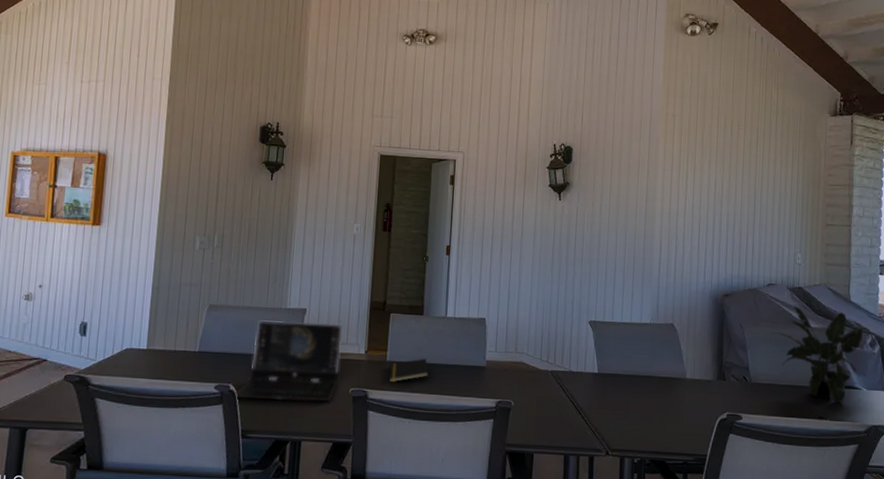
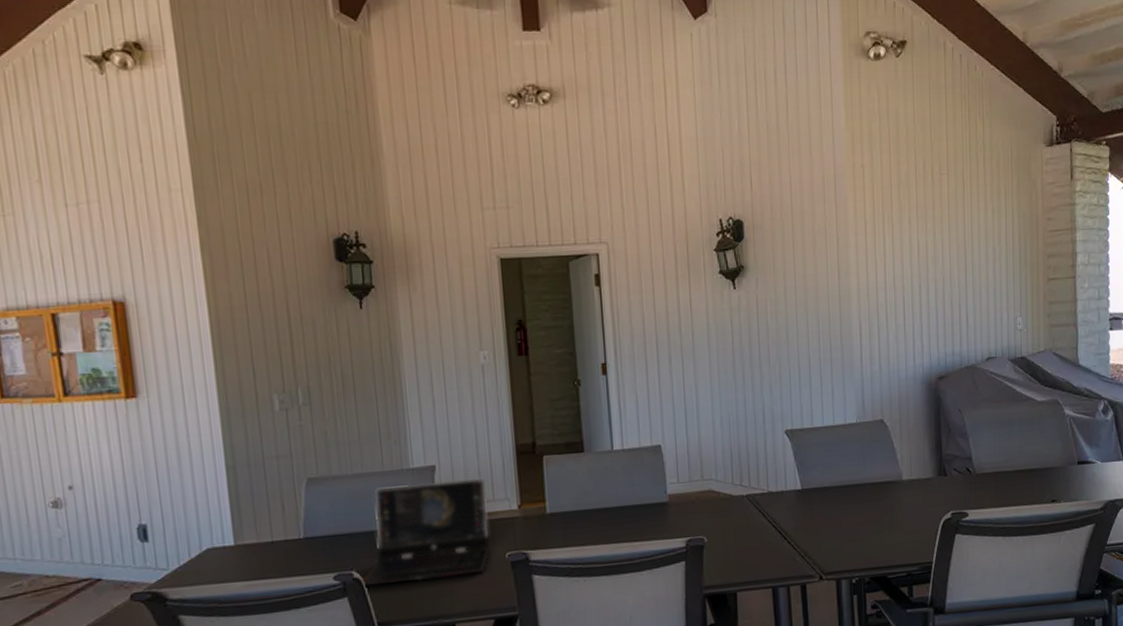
notepad: present [389,358,429,383] -> none [551,503,601,538]
potted plant: present [771,306,868,403] -> none [994,379,1100,482]

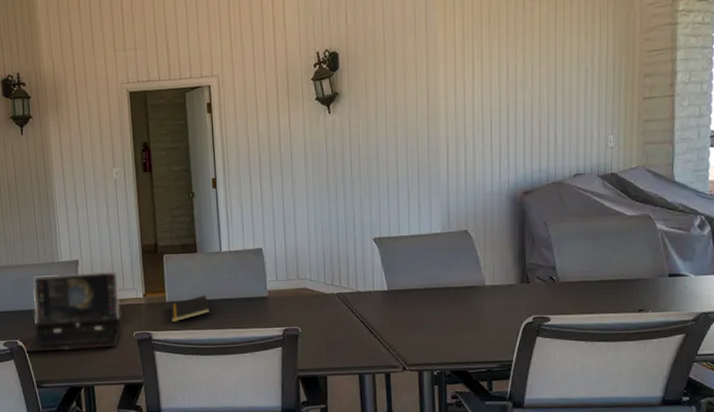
notepad: none [551,503,601,538] -> present [170,295,211,322]

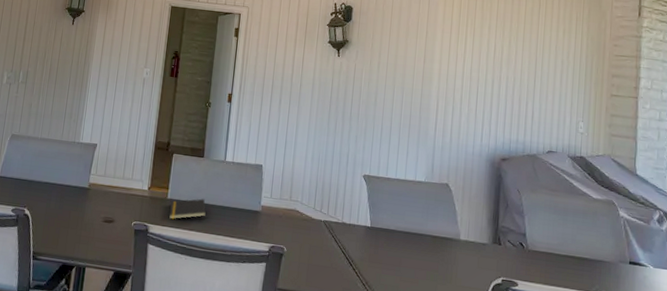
laptop computer: present [23,271,121,353] -> none [28,151,129,232]

